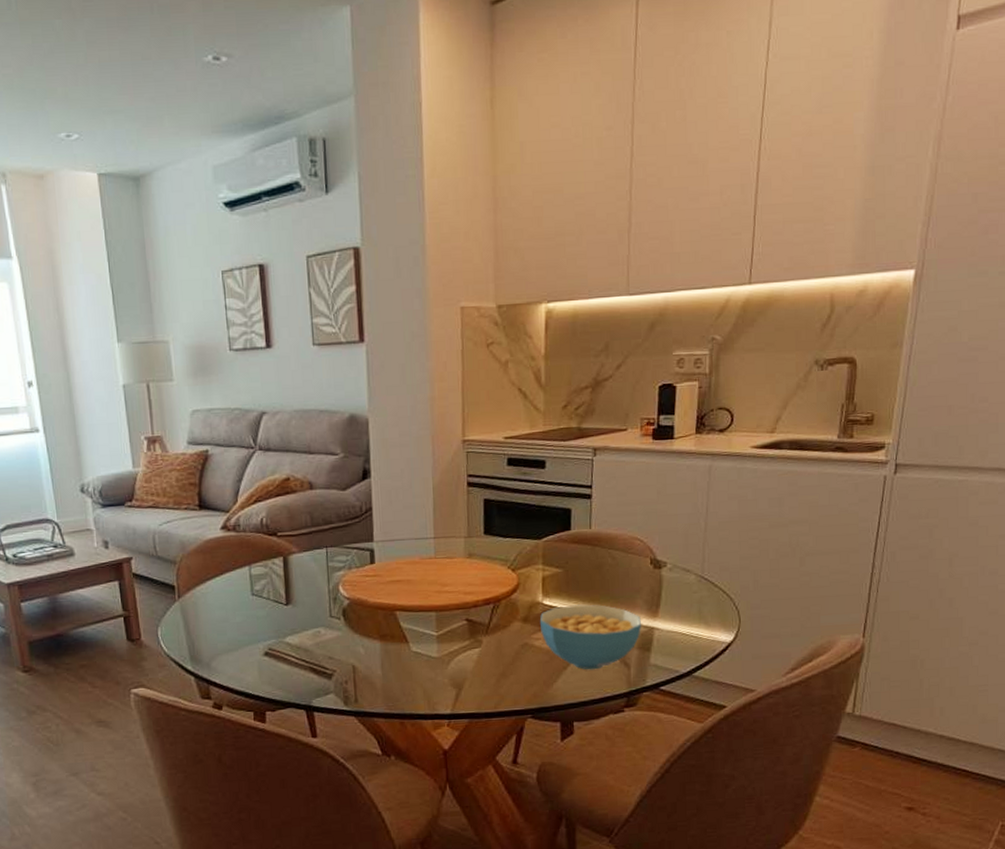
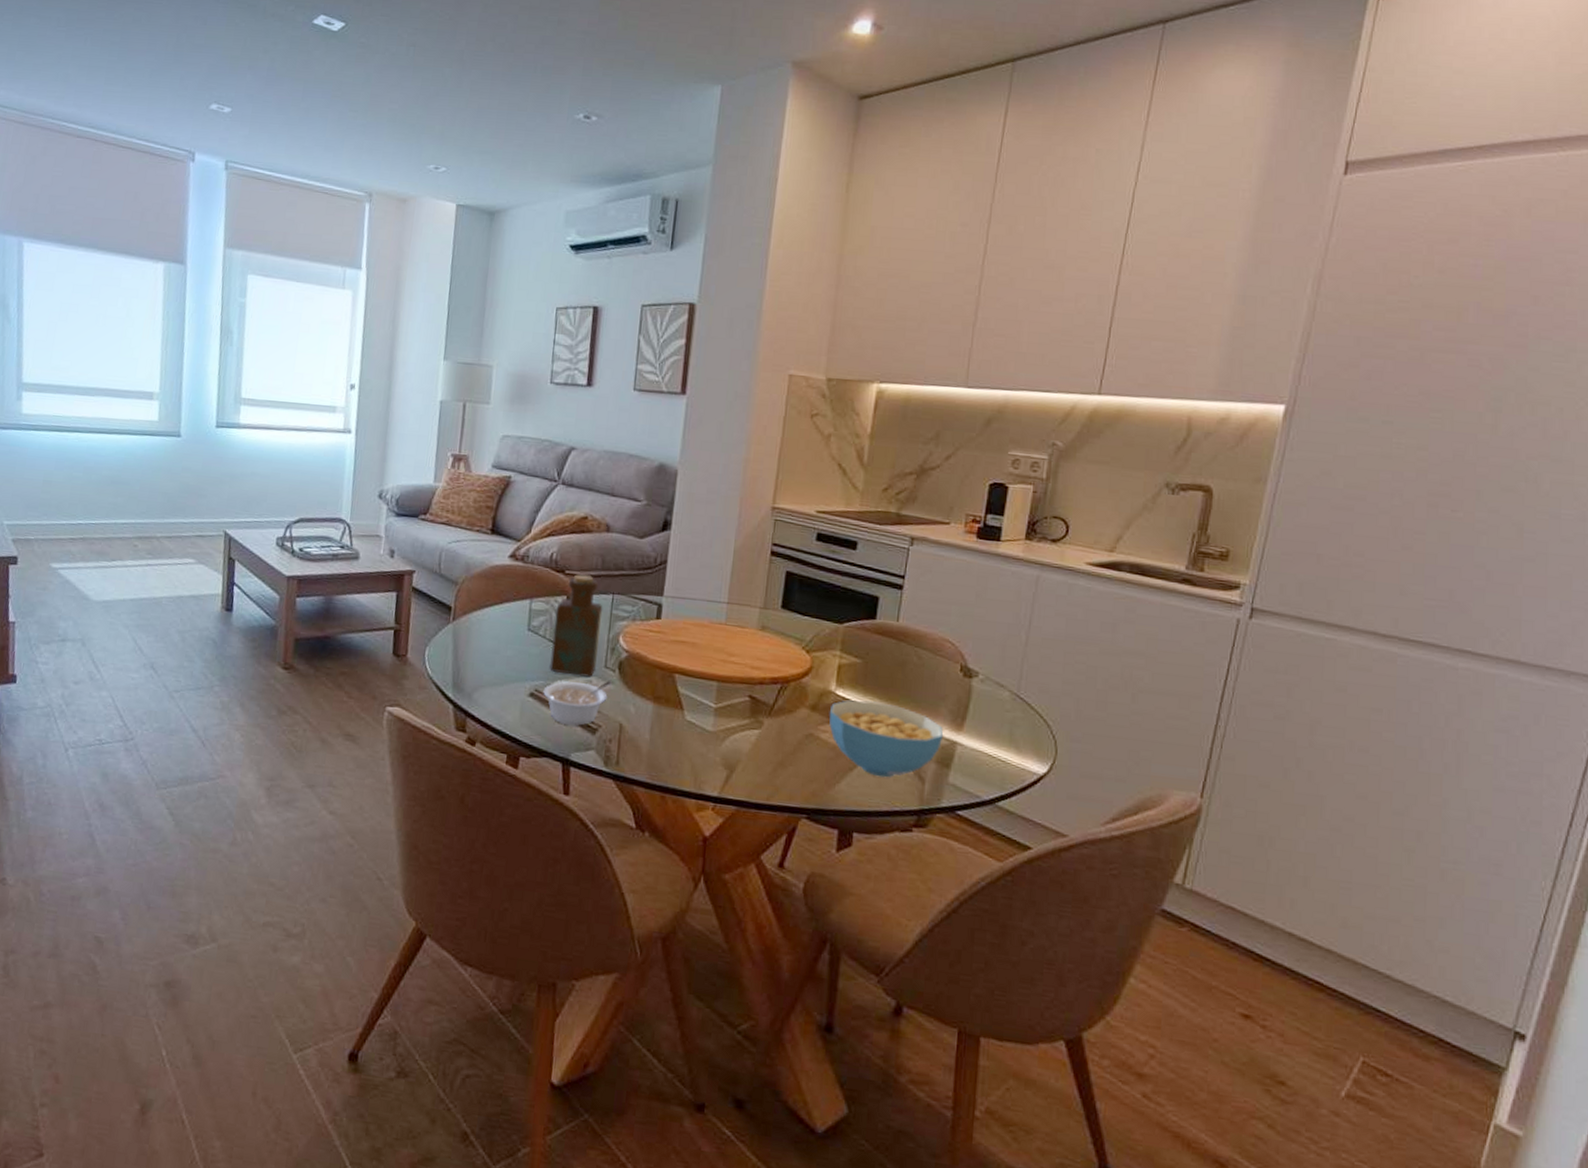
bottle: none [275,533,322,629] -> present [550,573,603,677]
legume: none [276,628,339,676] -> present [543,681,612,726]

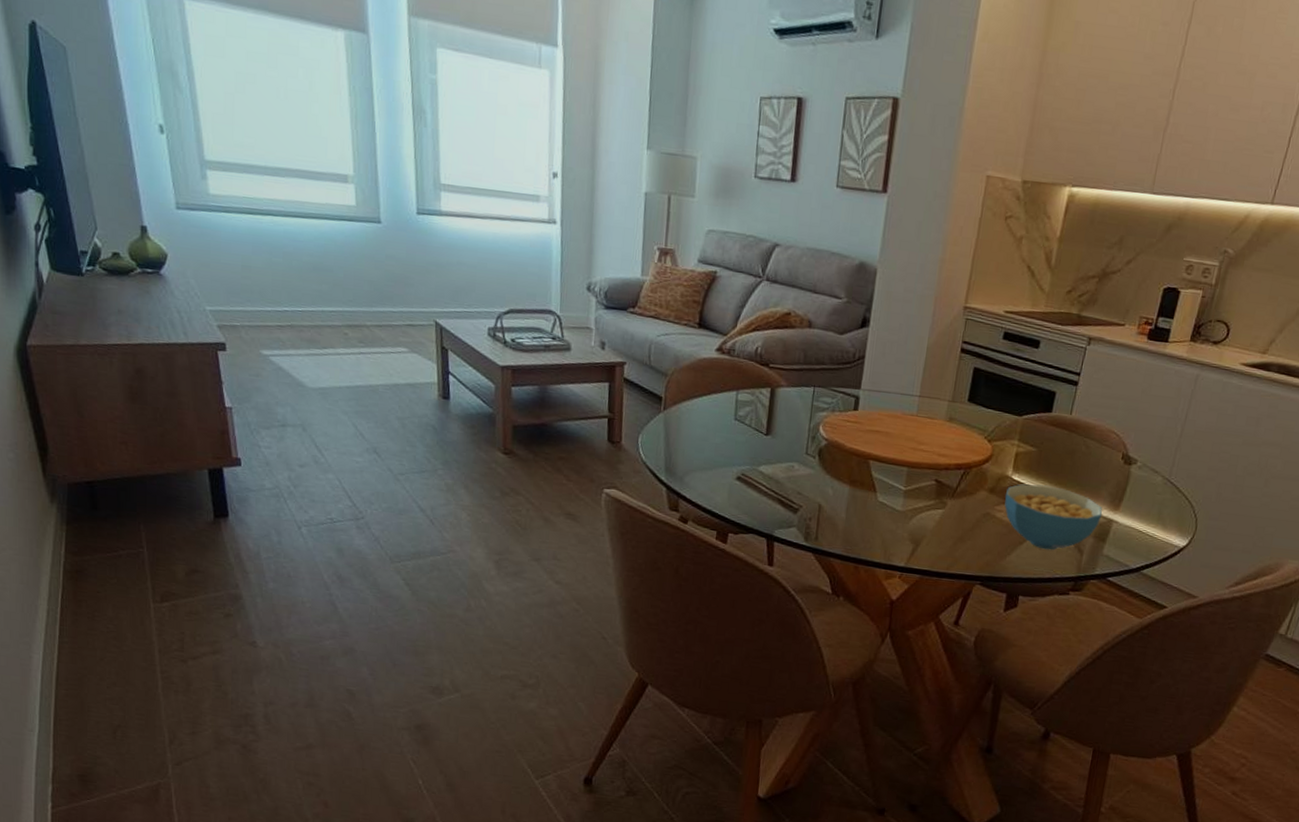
legume: present [543,681,612,726] -> none [749,466,812,506]
bottle: present [550,573,603,677] -> none [755,367,805,463]

